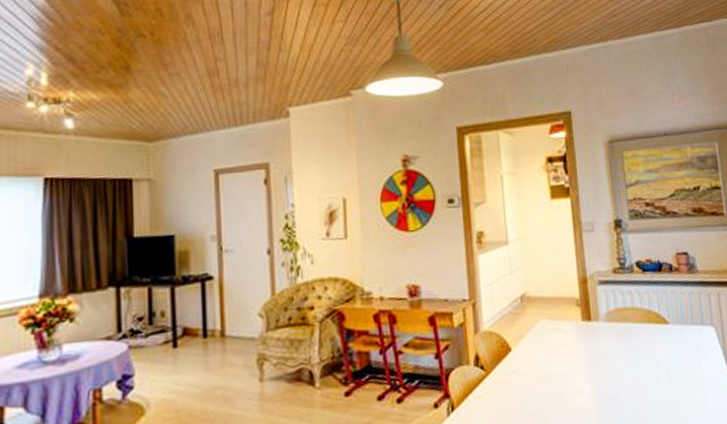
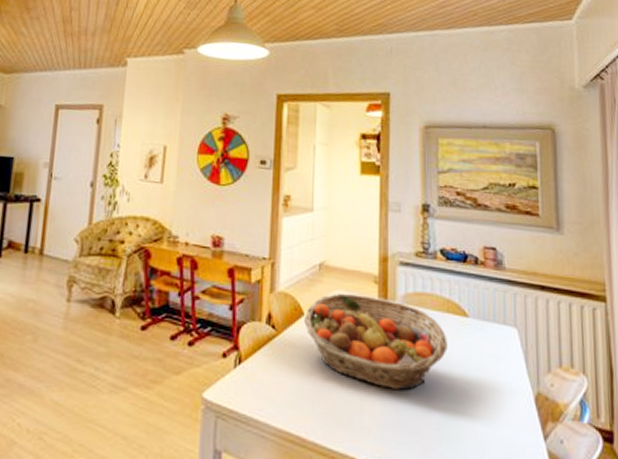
fruit basket: none [511,320,653,407] -> present [303,293,448,390]

